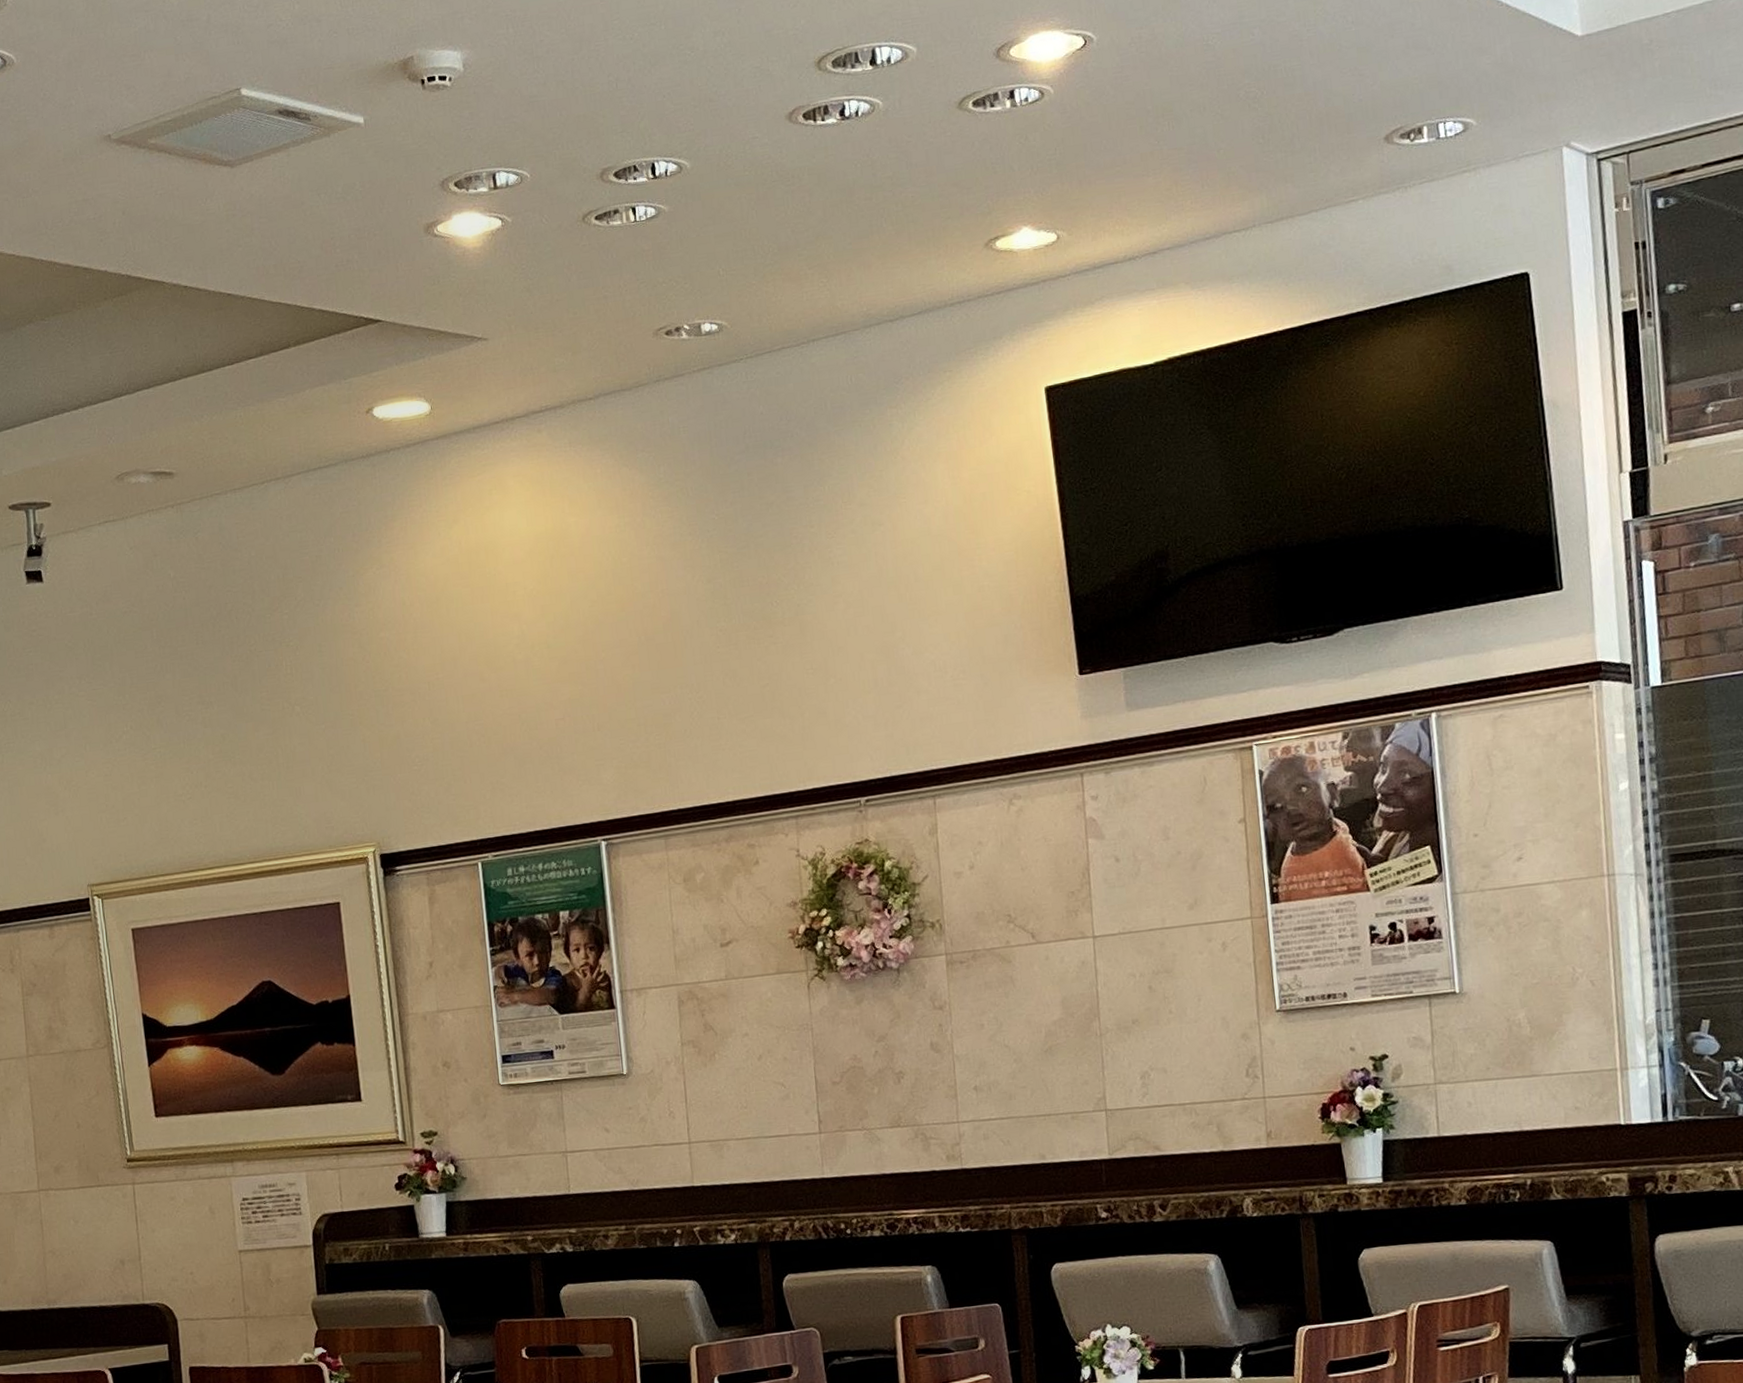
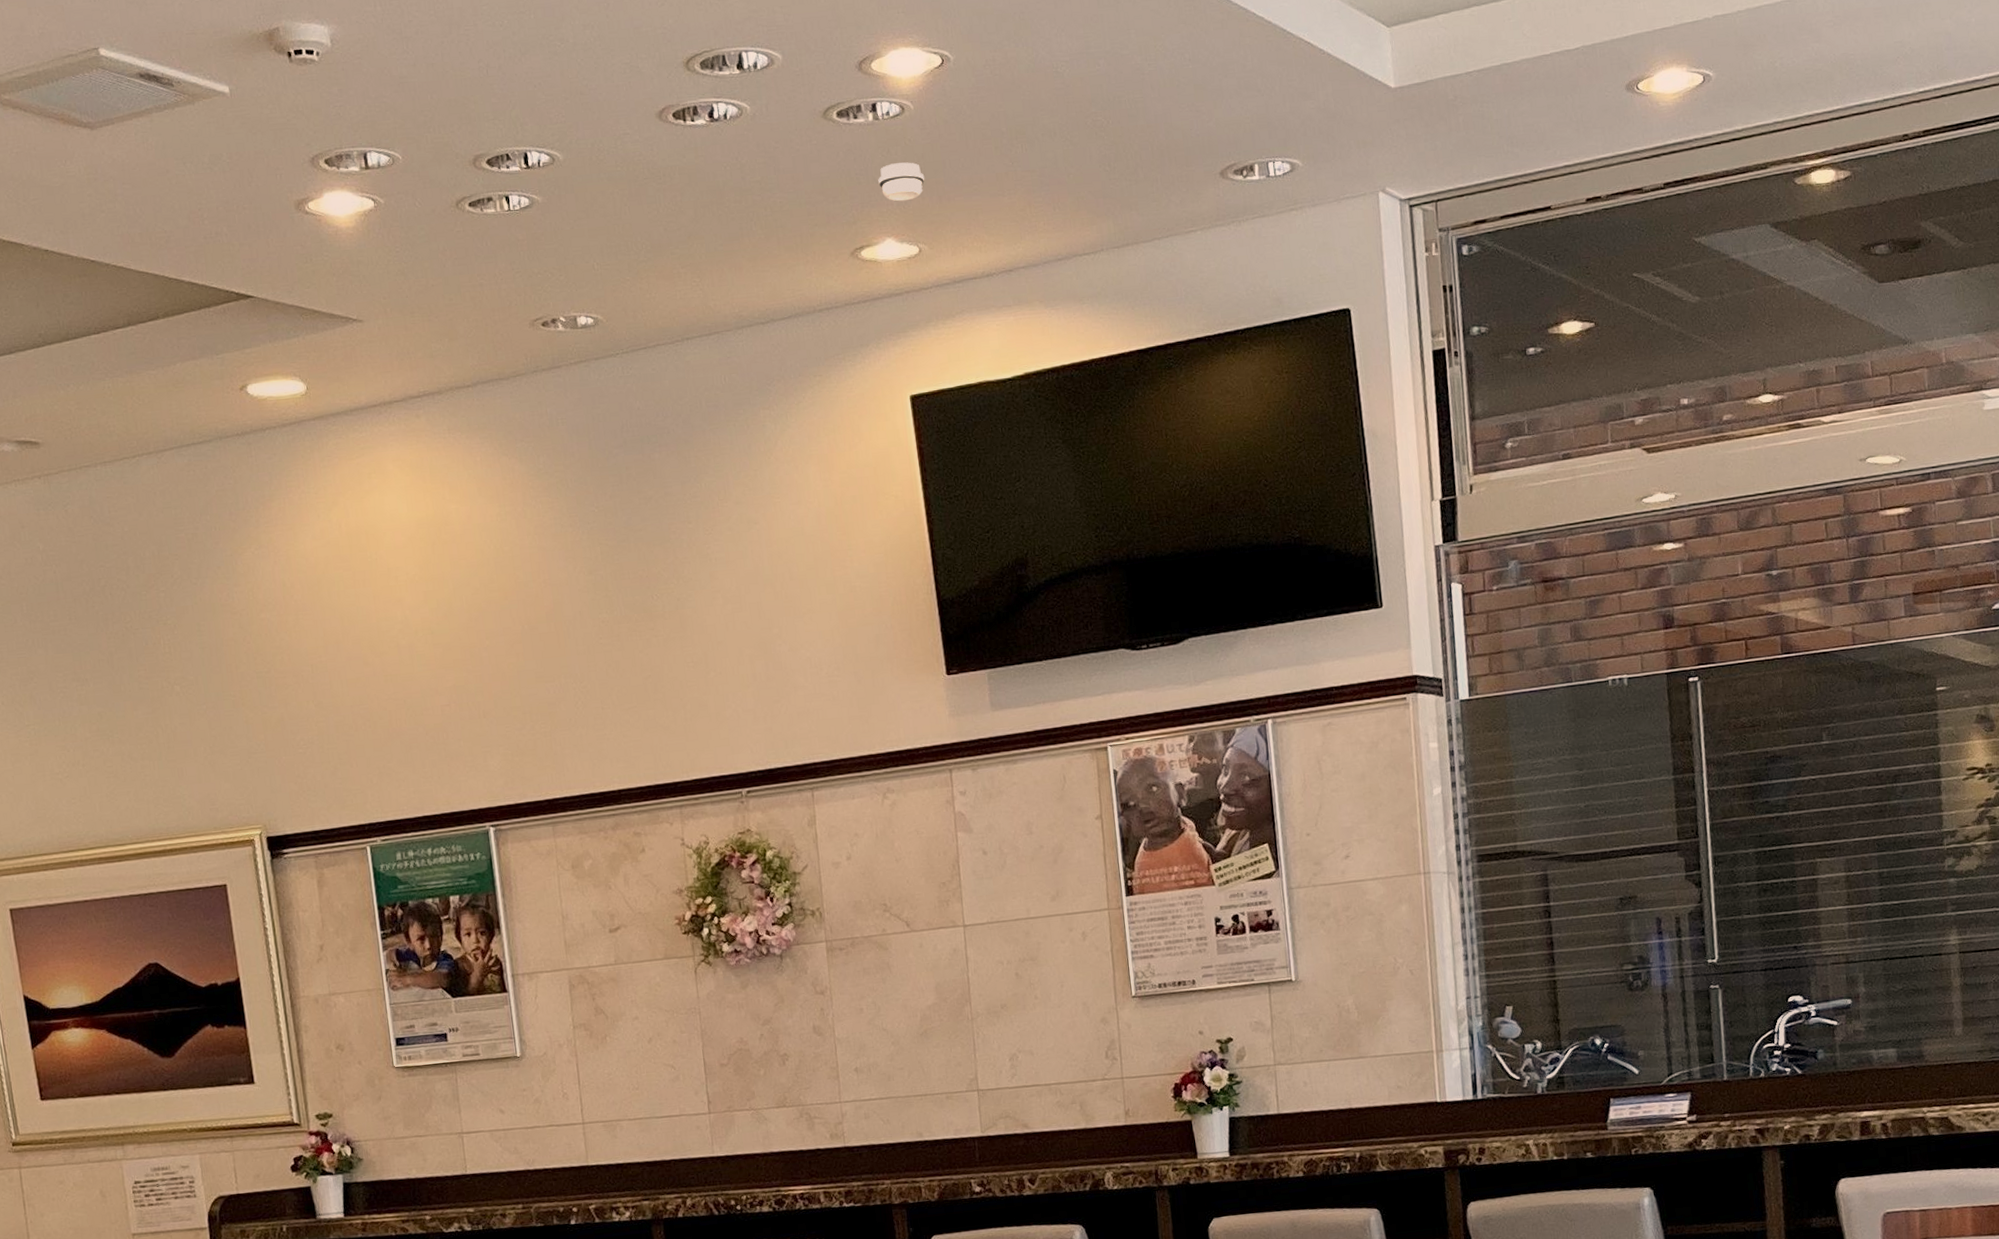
smoke detector: none [1015,147,1065,189] -> present [878,162,925,202]

